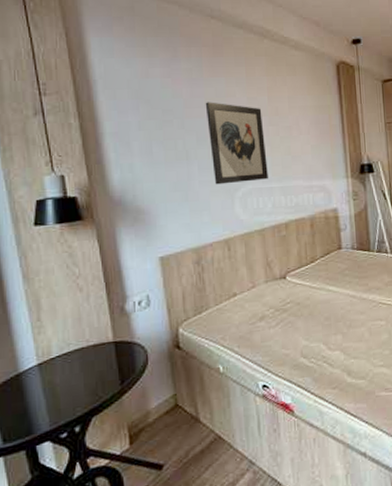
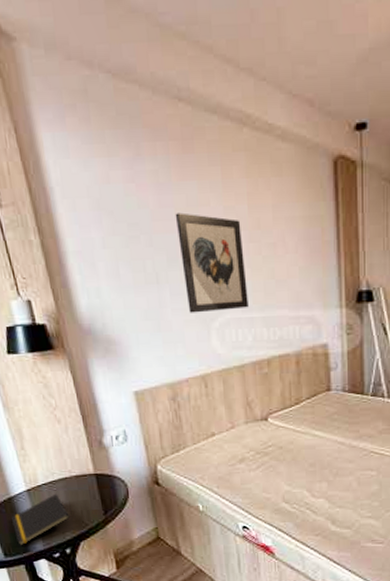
notepad: none [17,365,83,429] -> present [12,493,70,546]

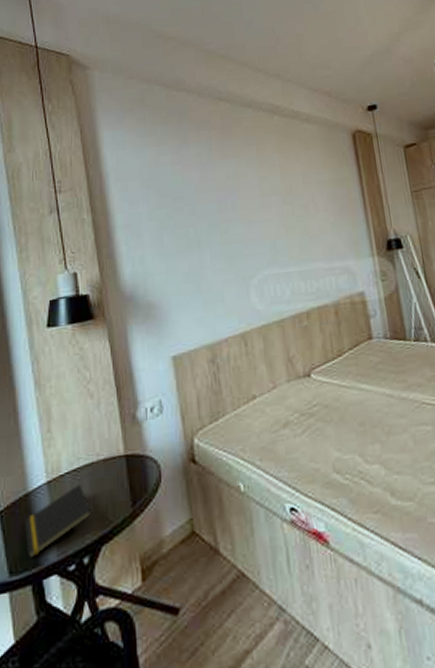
wall art: present [175,212,248,313] -> none [216,185,285,273]

